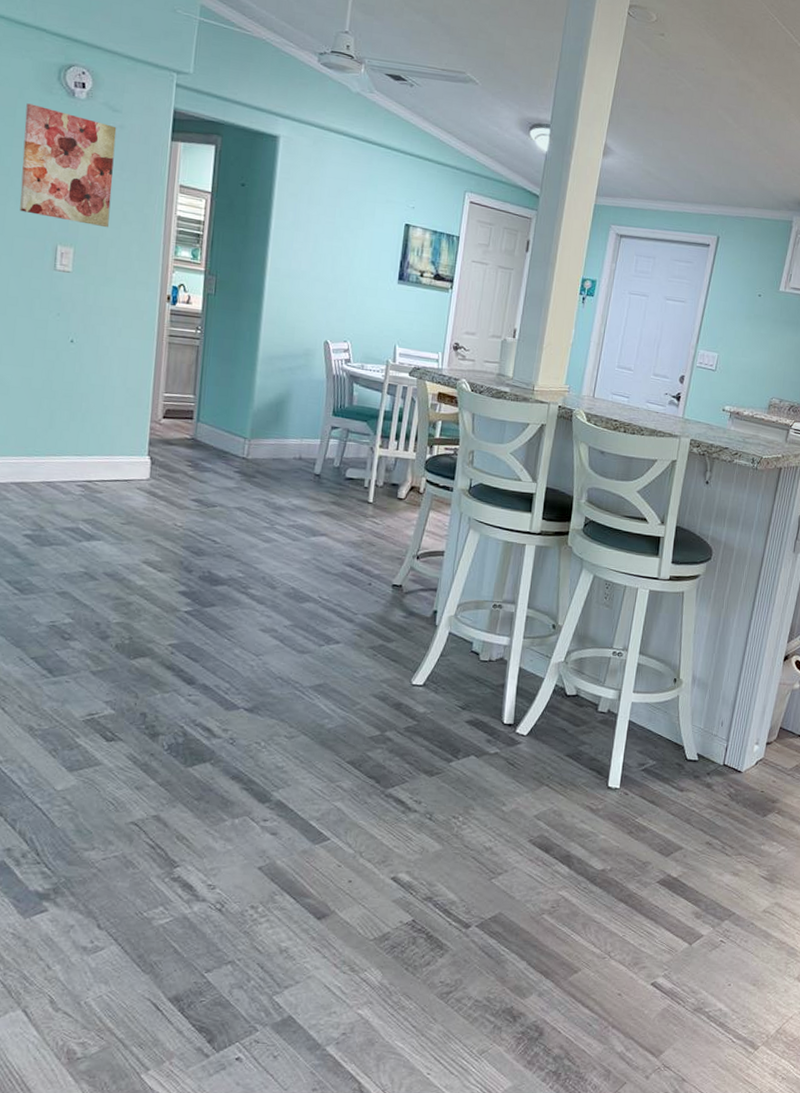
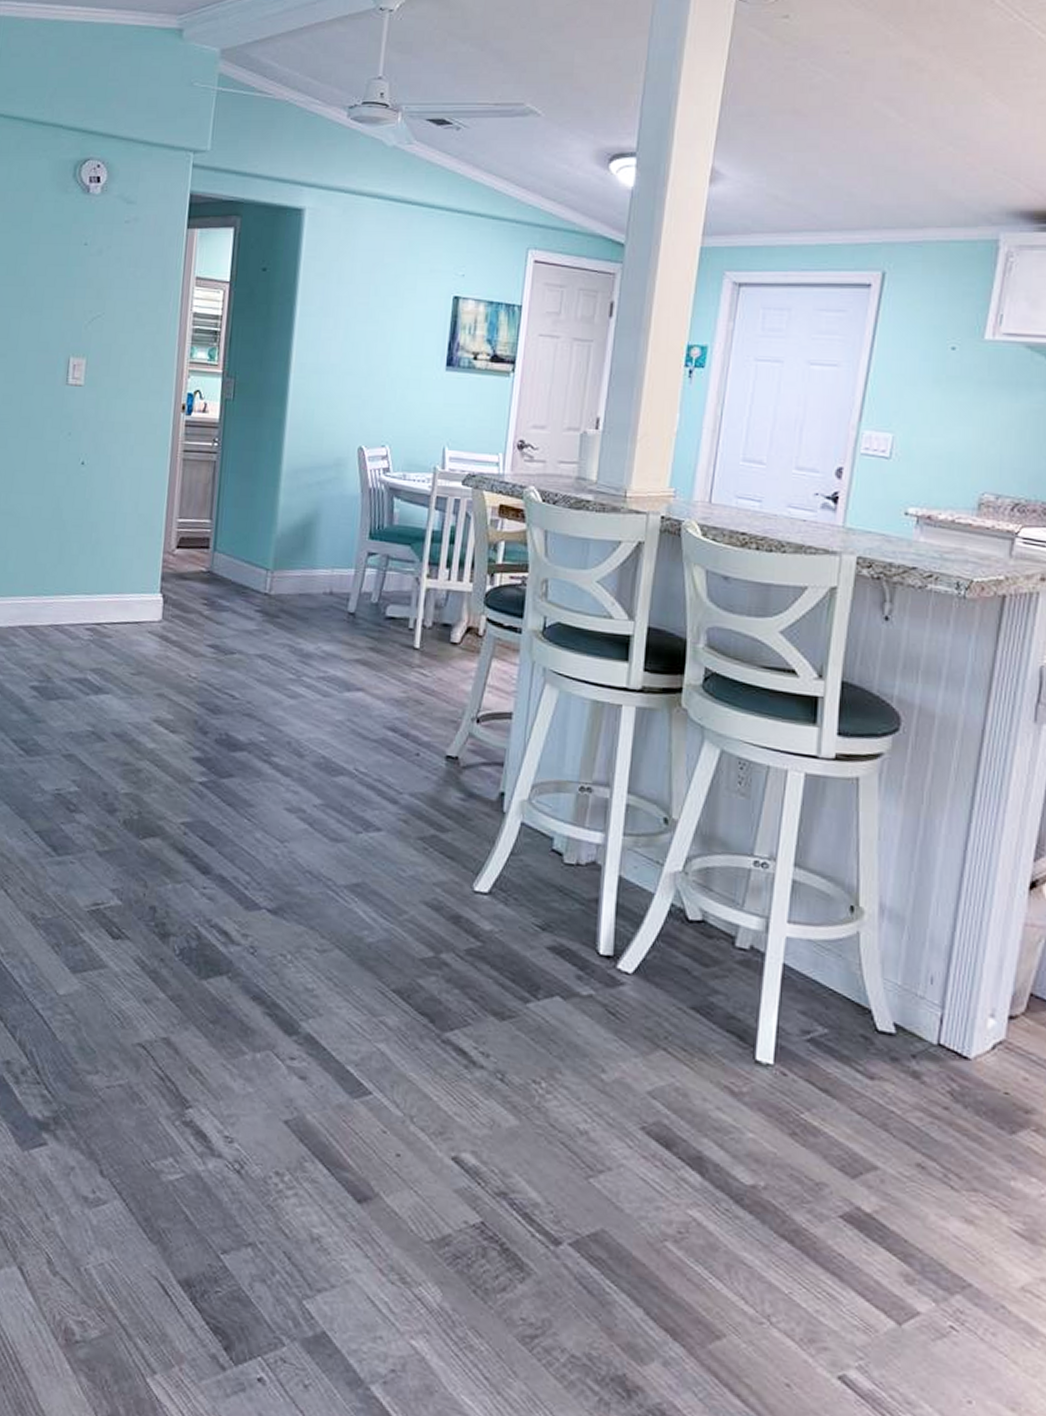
wall art: present [20,103,117,228] -> none [34,206,131,333]

